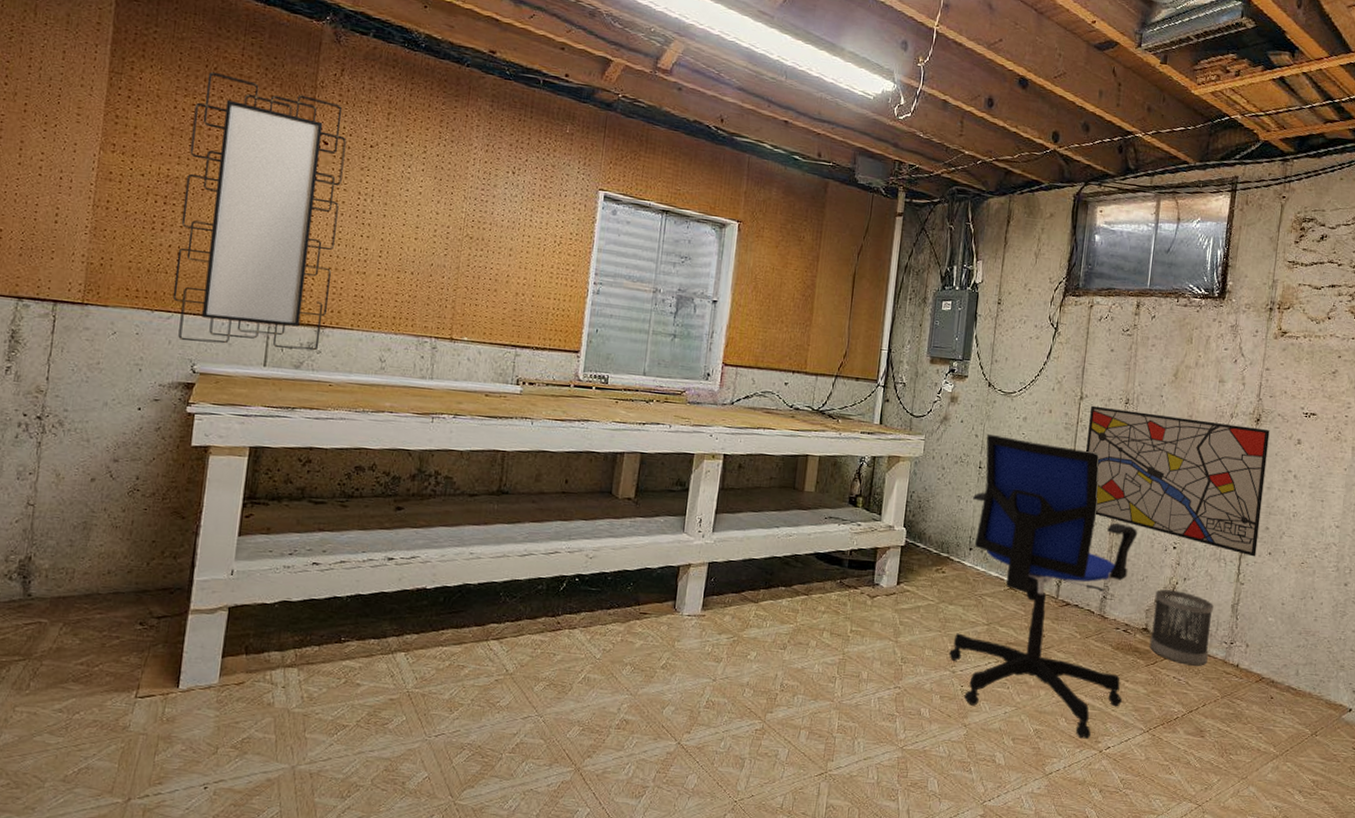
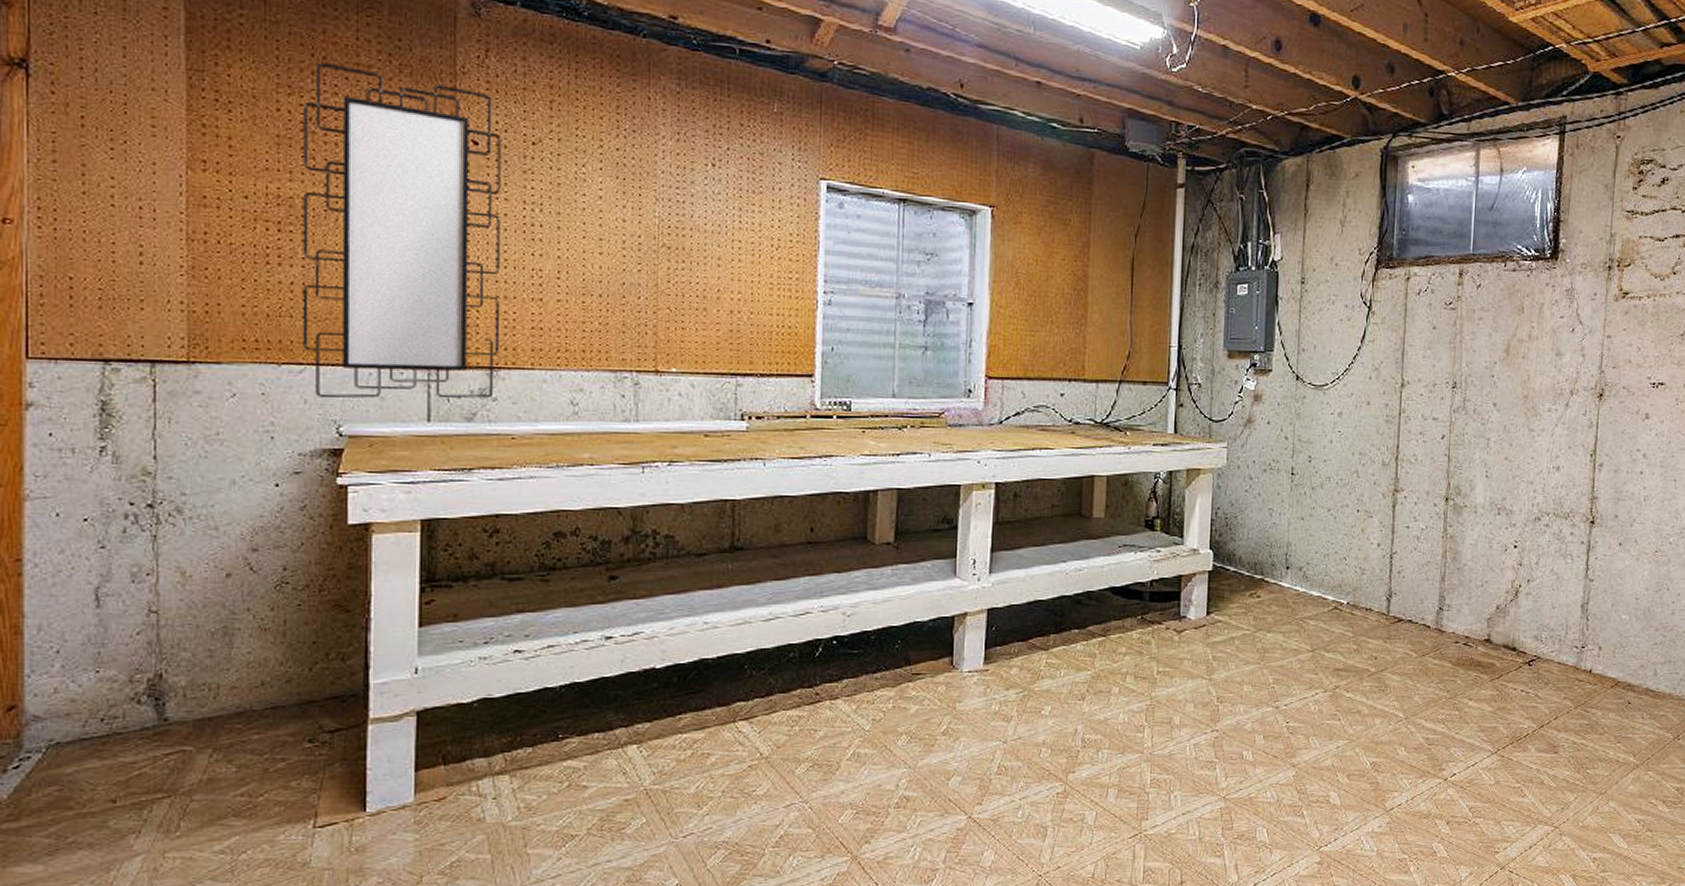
office chair: present [949,434,1138,739] -> none [1271,435,1474,768]
wall art: present [1086,405,1270,557] -> none [1411,393,1615,549]
wastebasket: present [1149,589,1214,666] -> none [1493,593,1561,676]

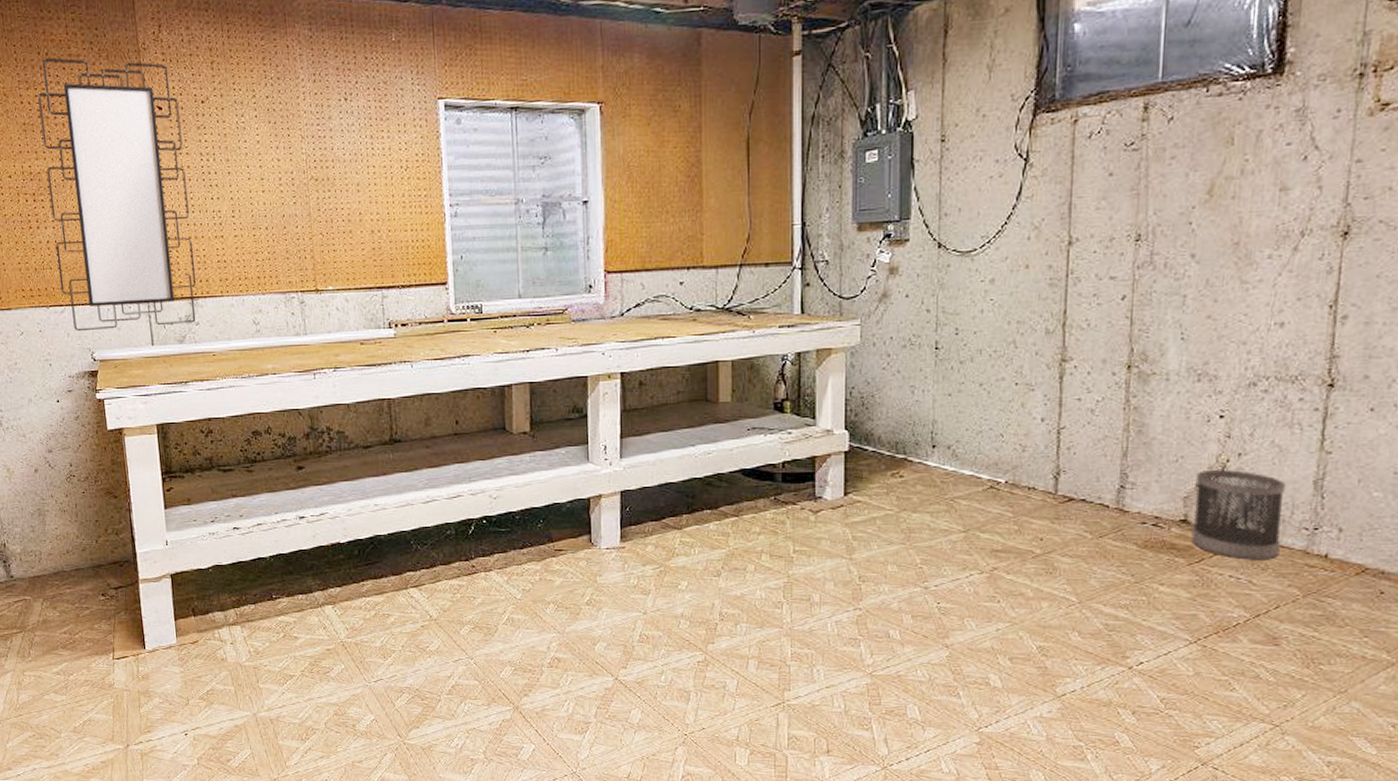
wastebasket: none [1493,593,1561,676] -> present [1191,469,1286,560]

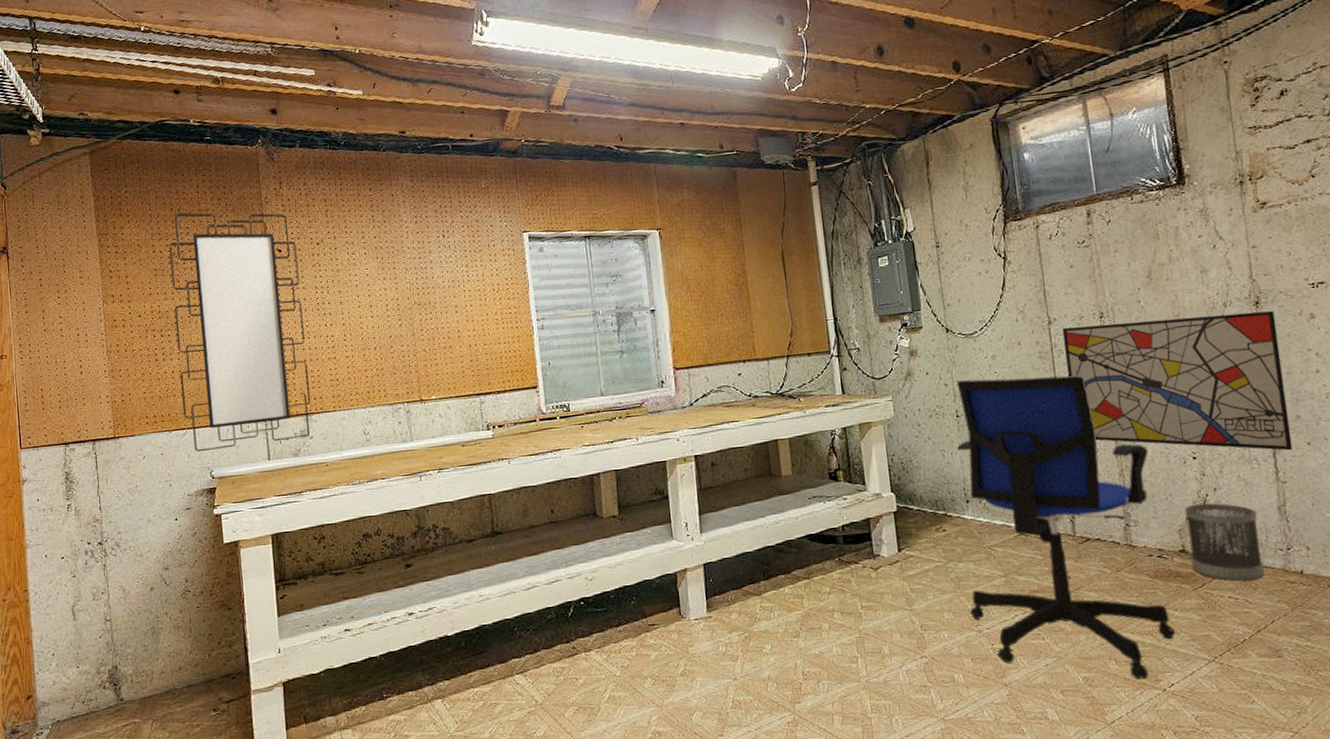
office chair: none [918,306,1166,655] -> present [956,375,1177,680]
wall art: none [1082,244,1366,417] -> present [1062,310,1293,451]

